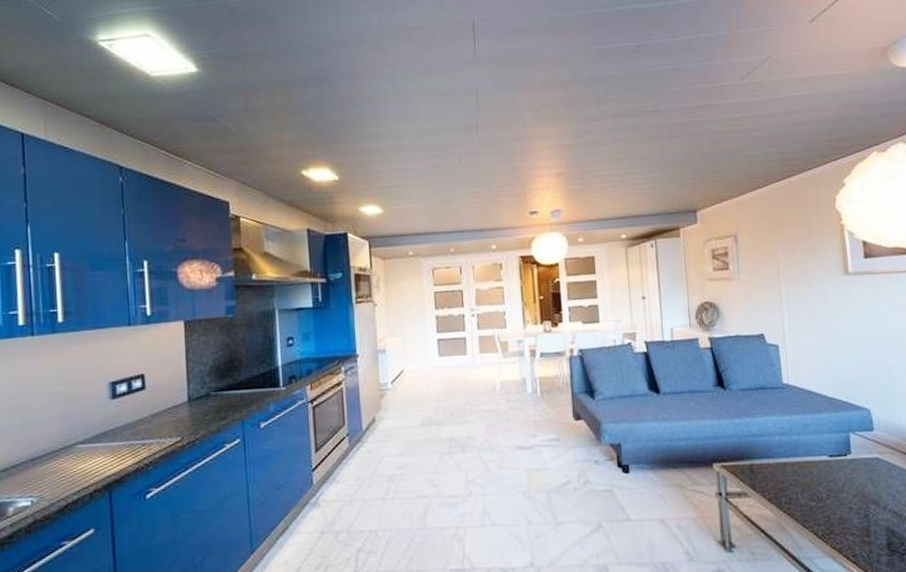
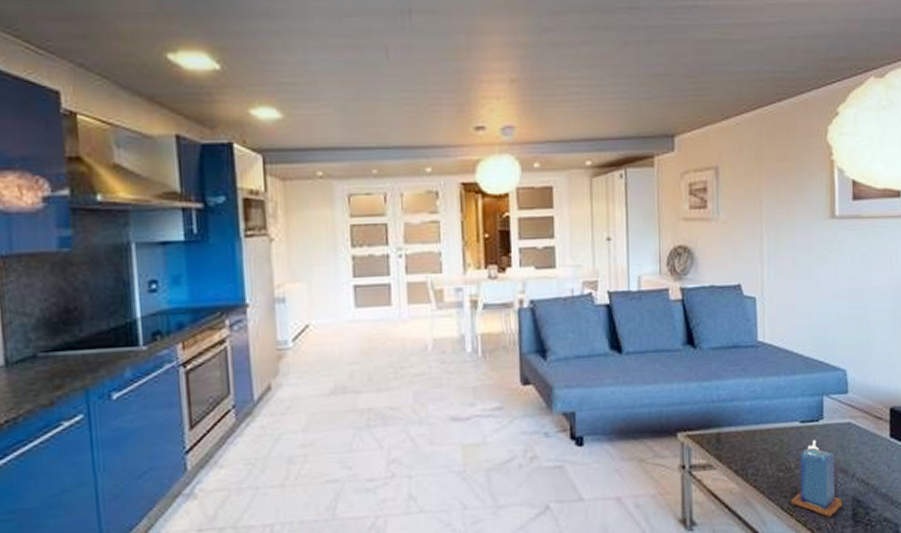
candle: none [824,473,877,546] -> present [791,440,843,517]

